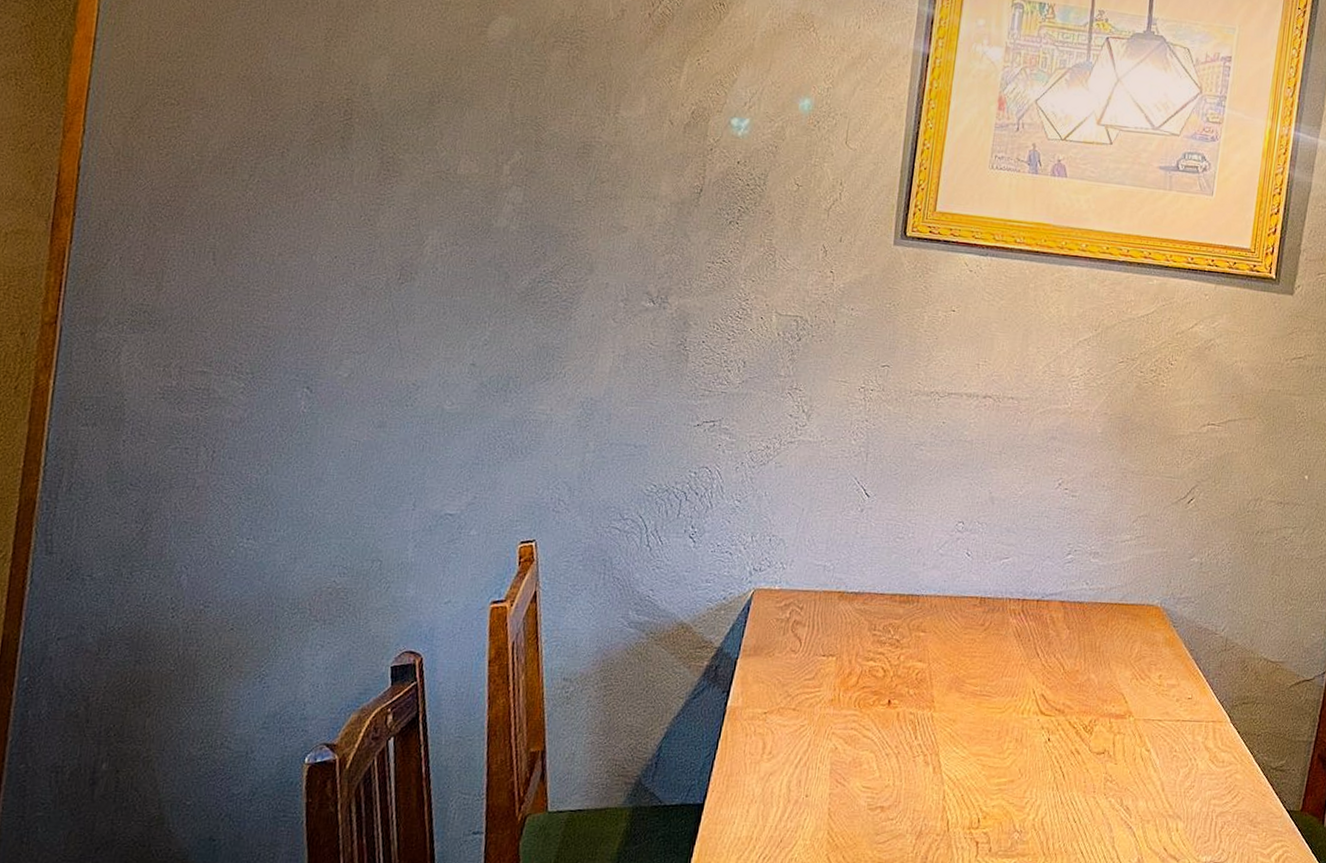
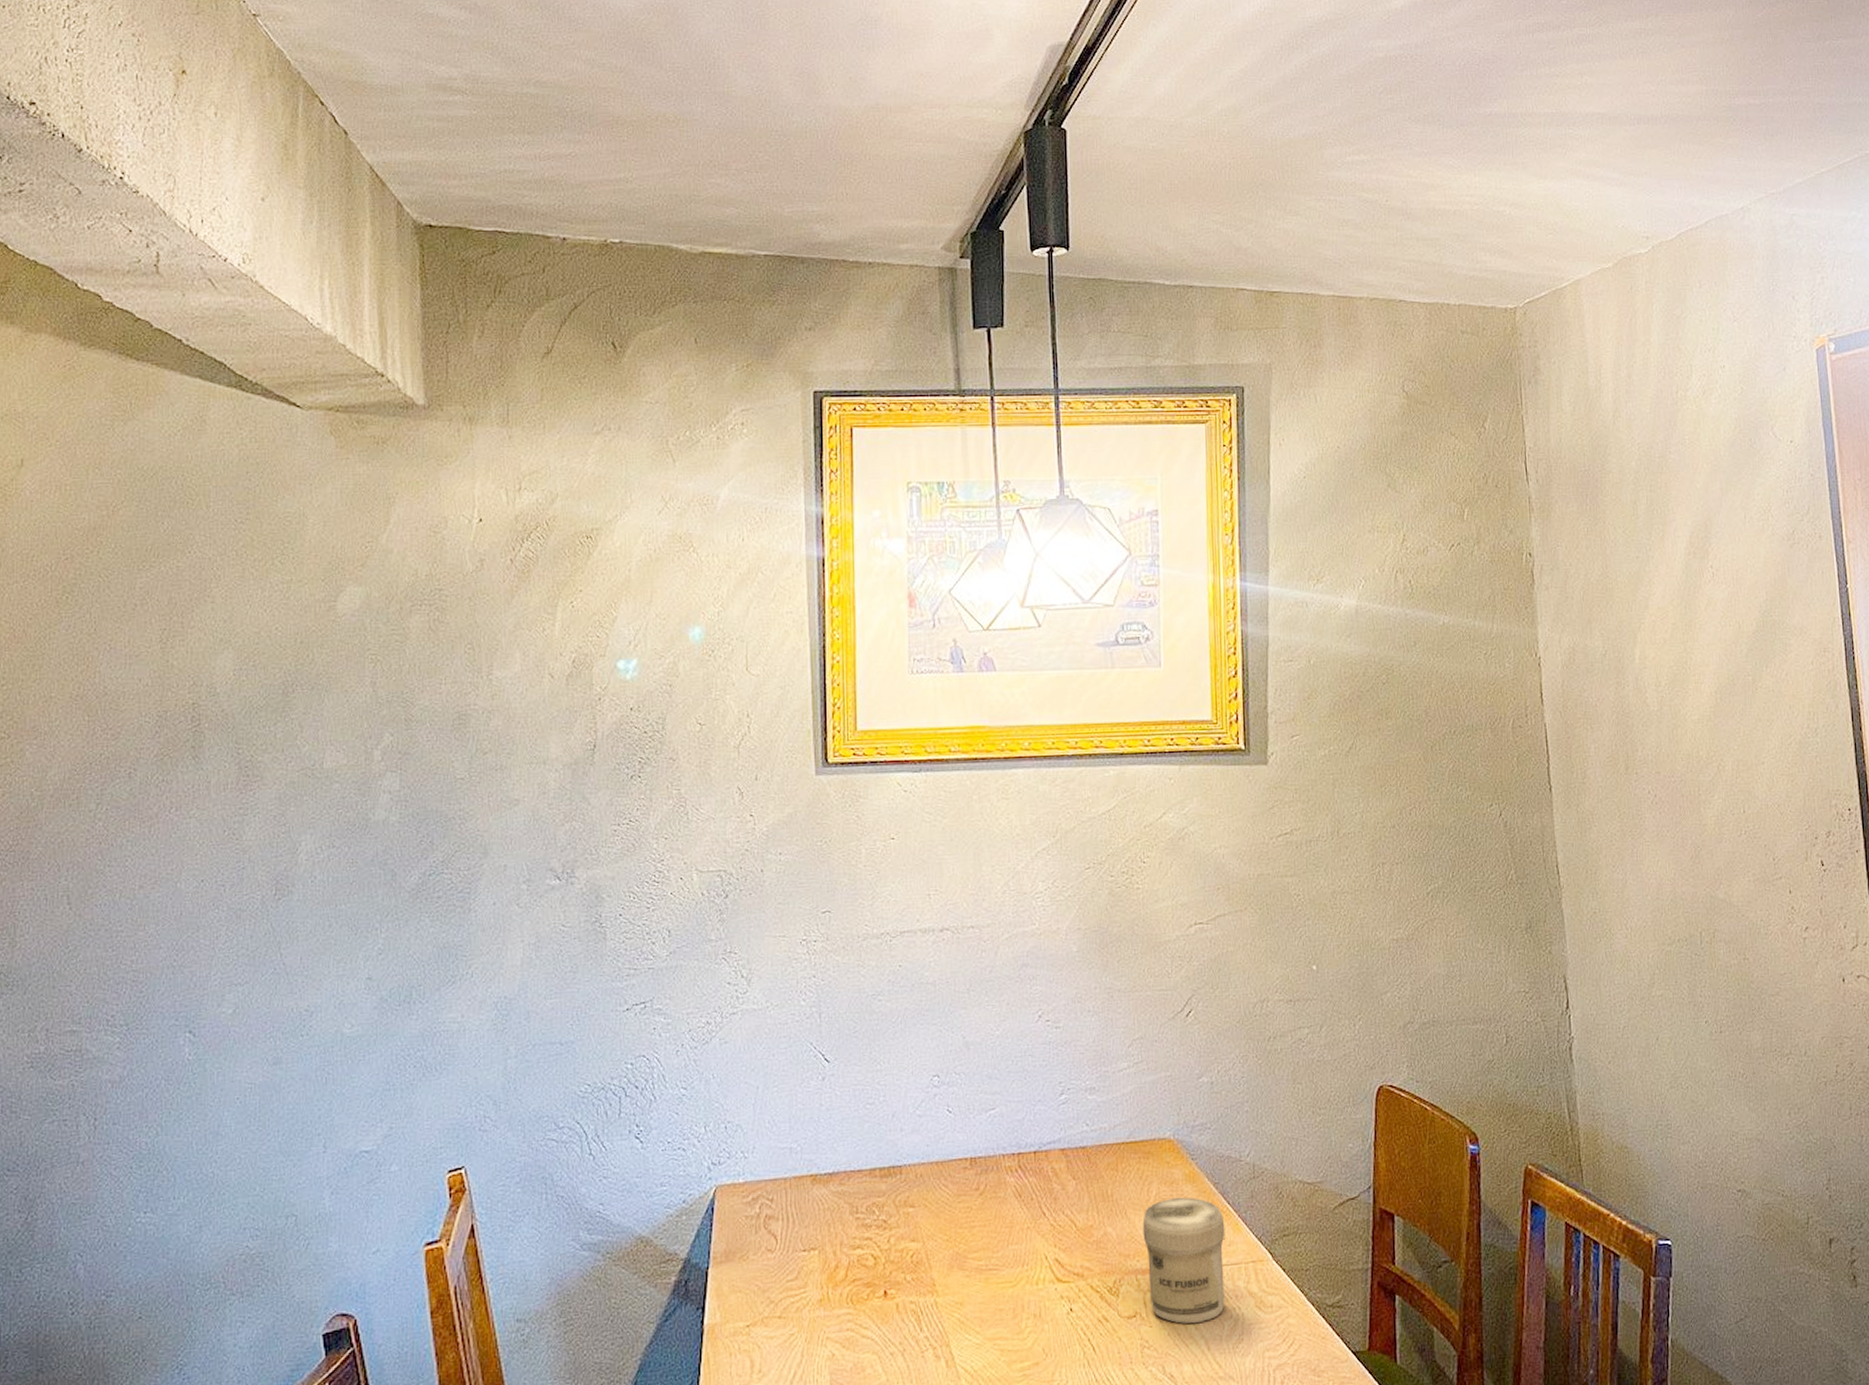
jar: none [1119,656,1194,767] -> present [1142,1197,1225,1324]

